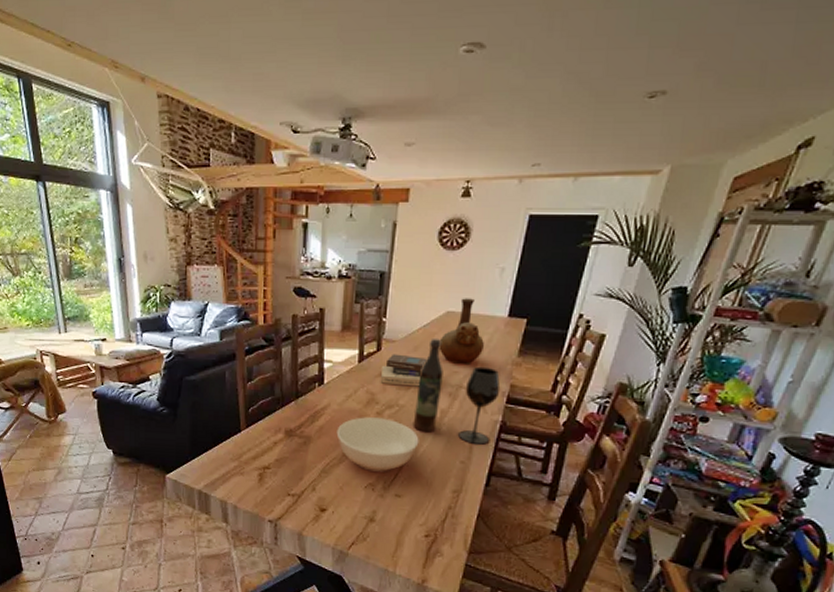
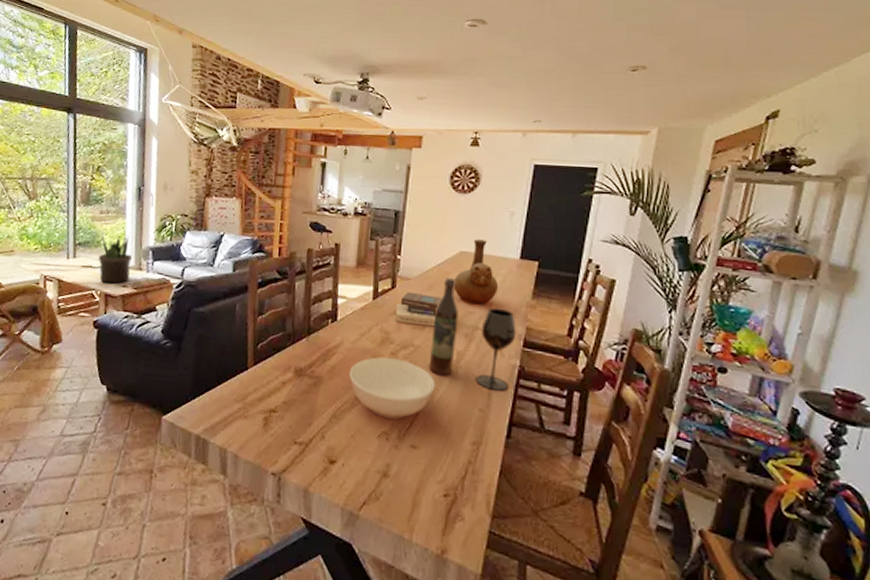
planter: none [88,307,122,356] -> present [98,234,132,284]

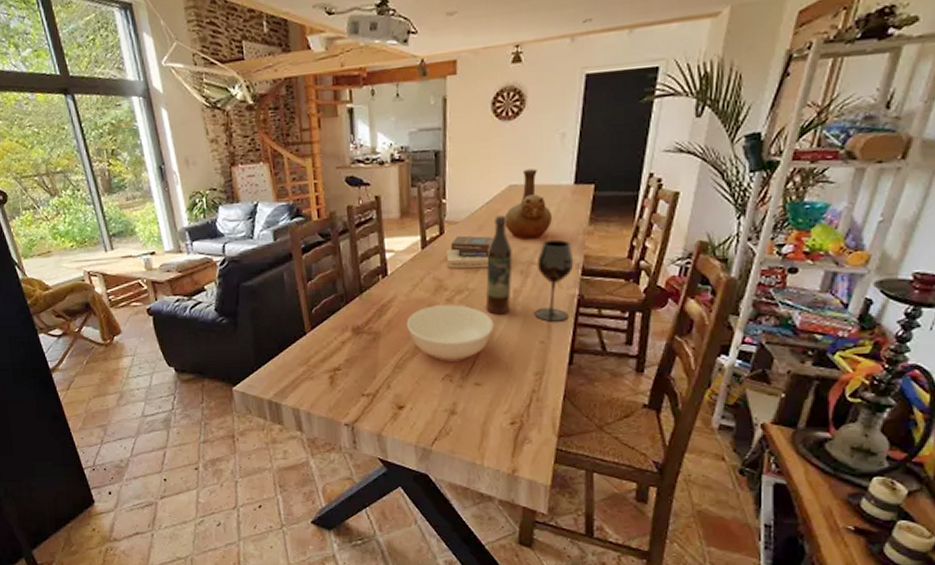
planter: present [98,234,132,284] -> none [133,219,172,271]

